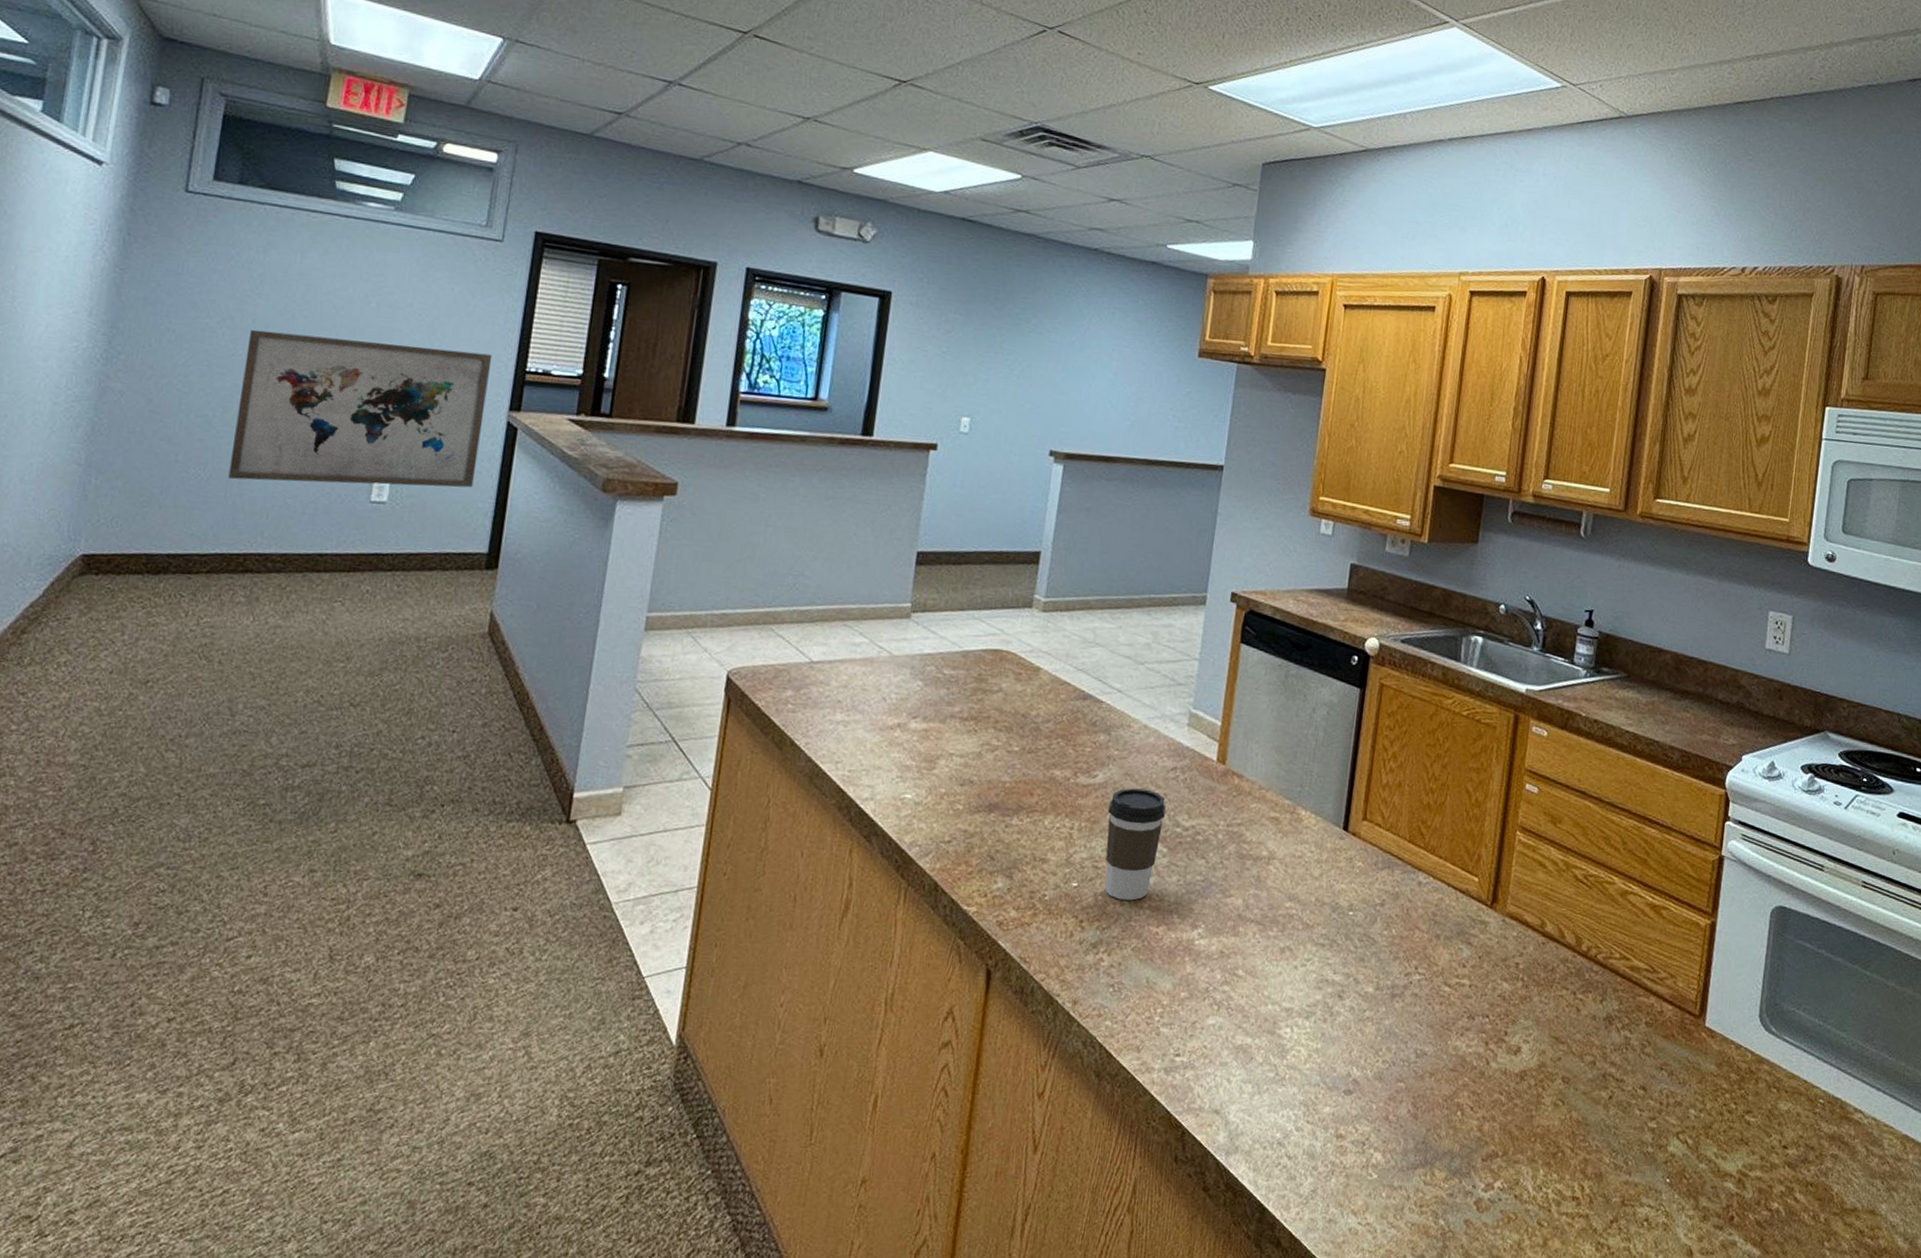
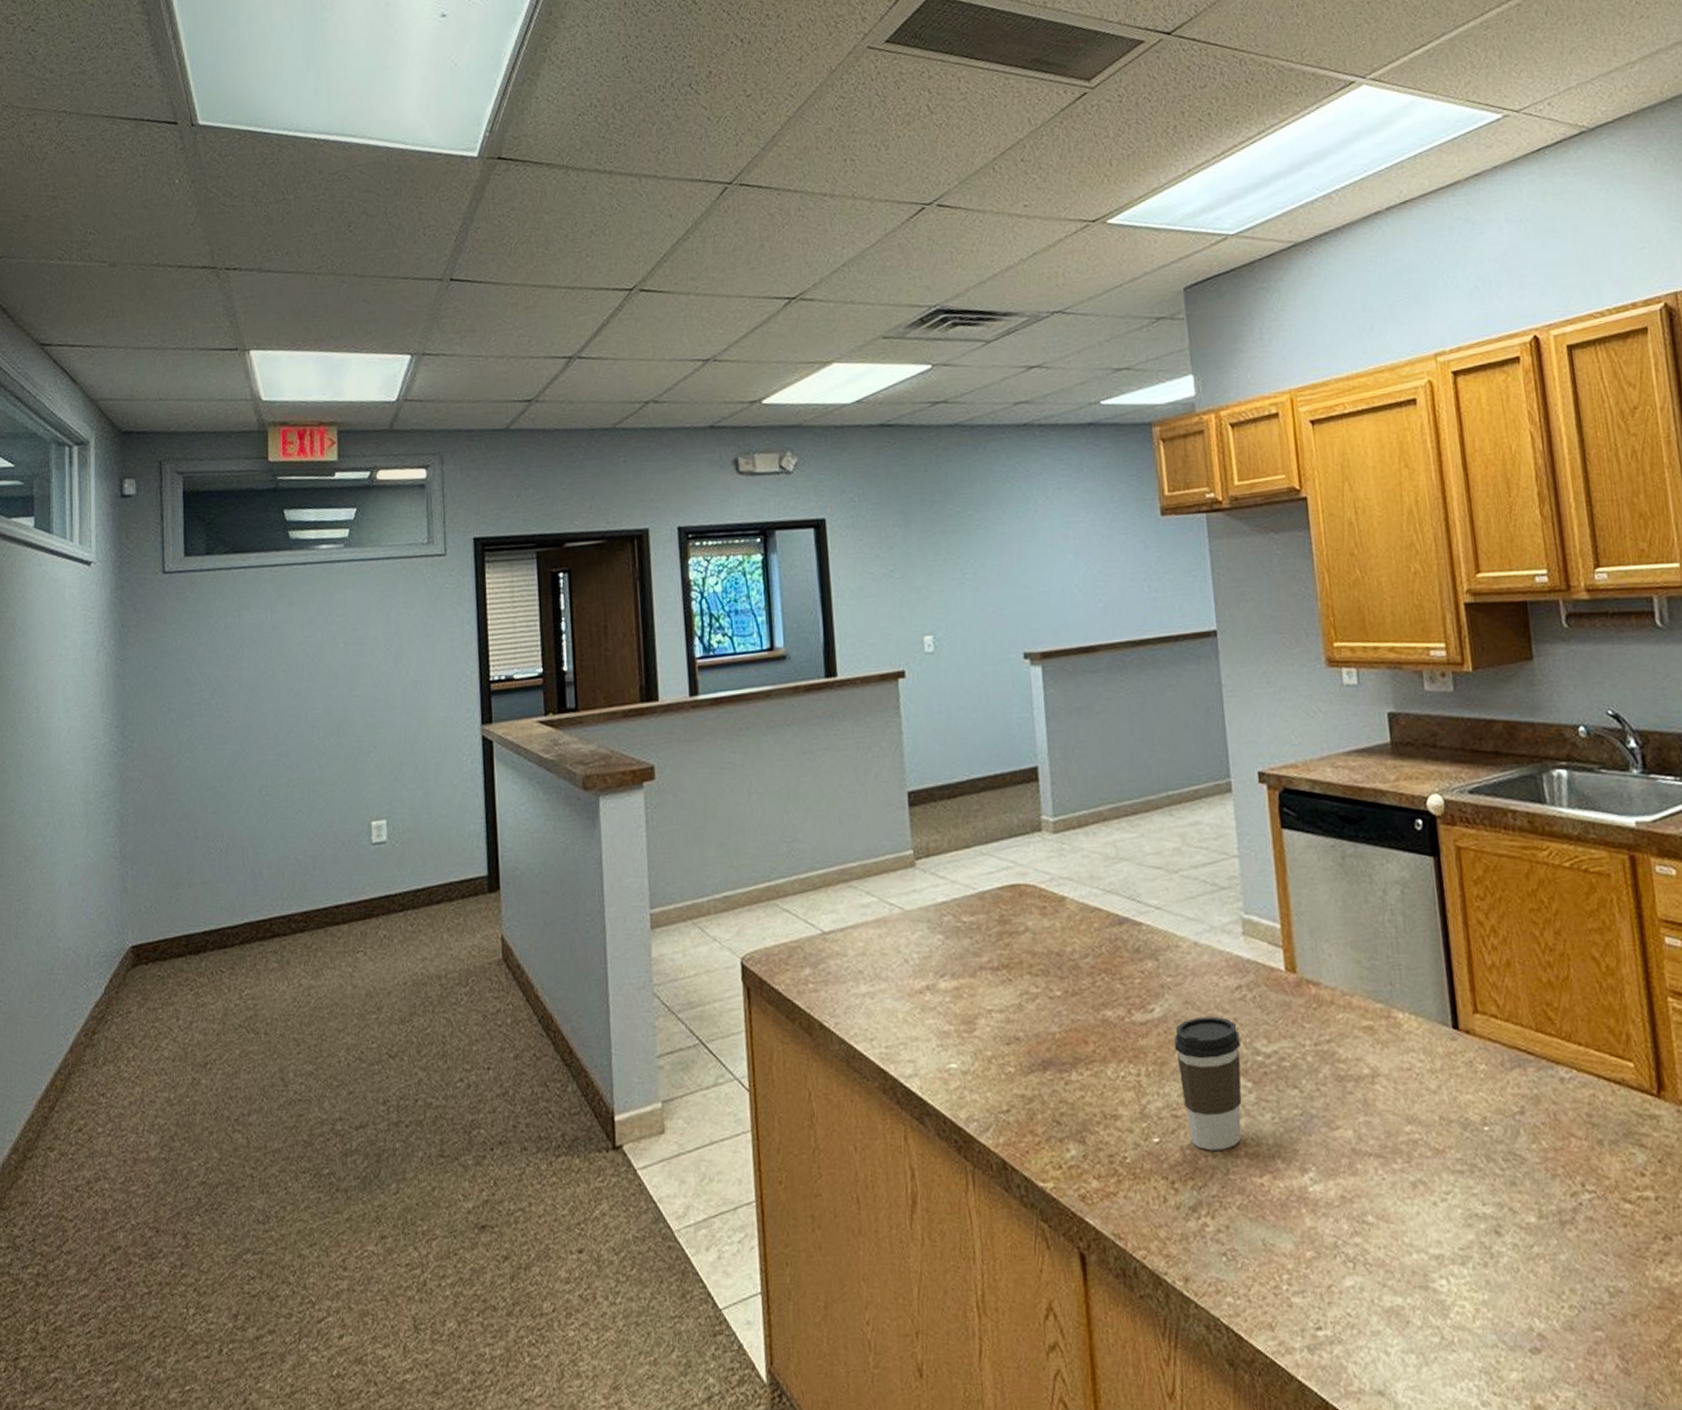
wall art: present [228,329,493,488] -> none [239,671,462,847]

